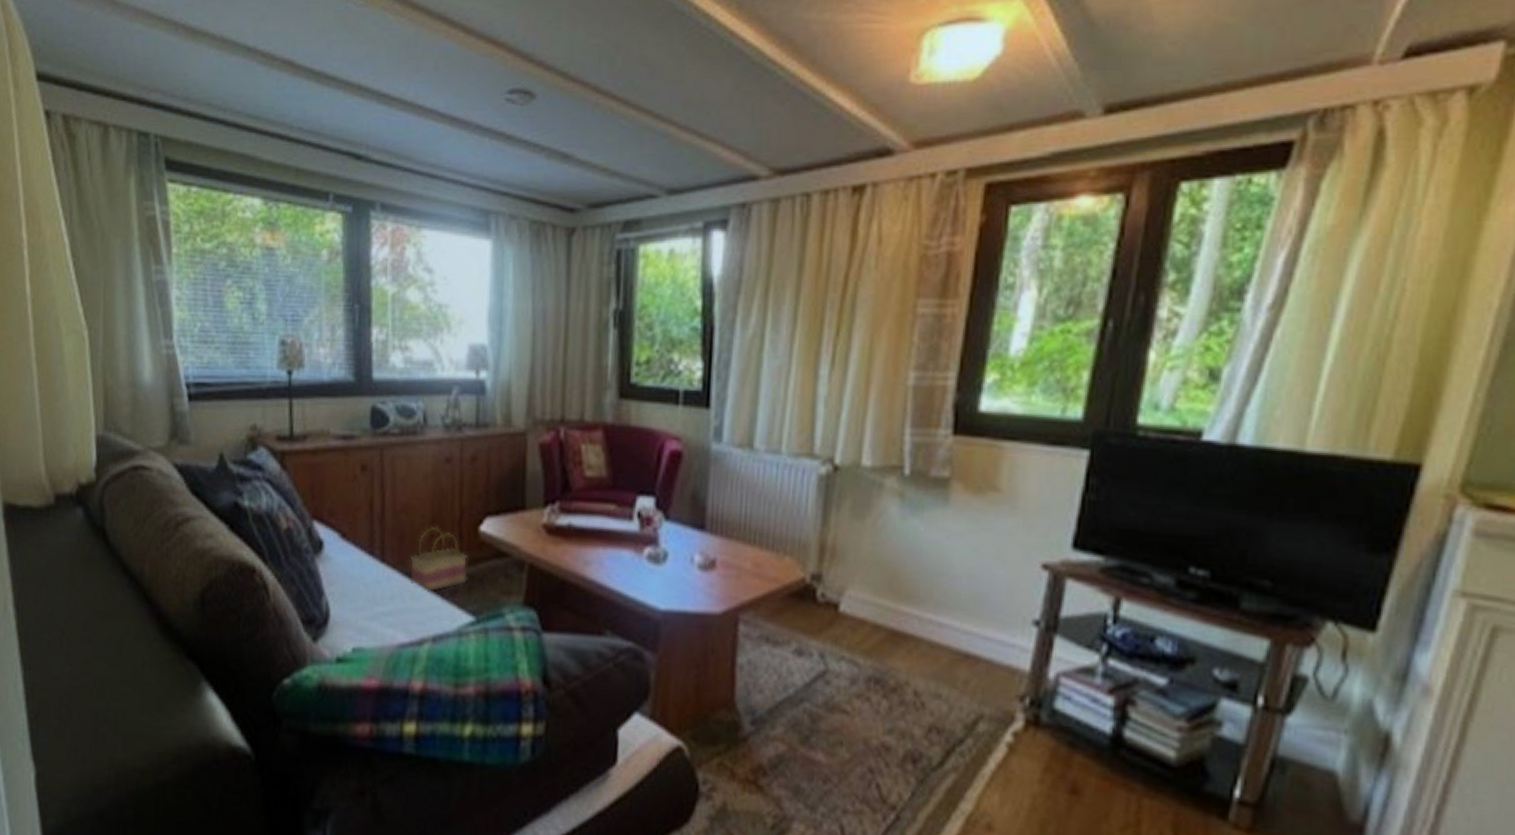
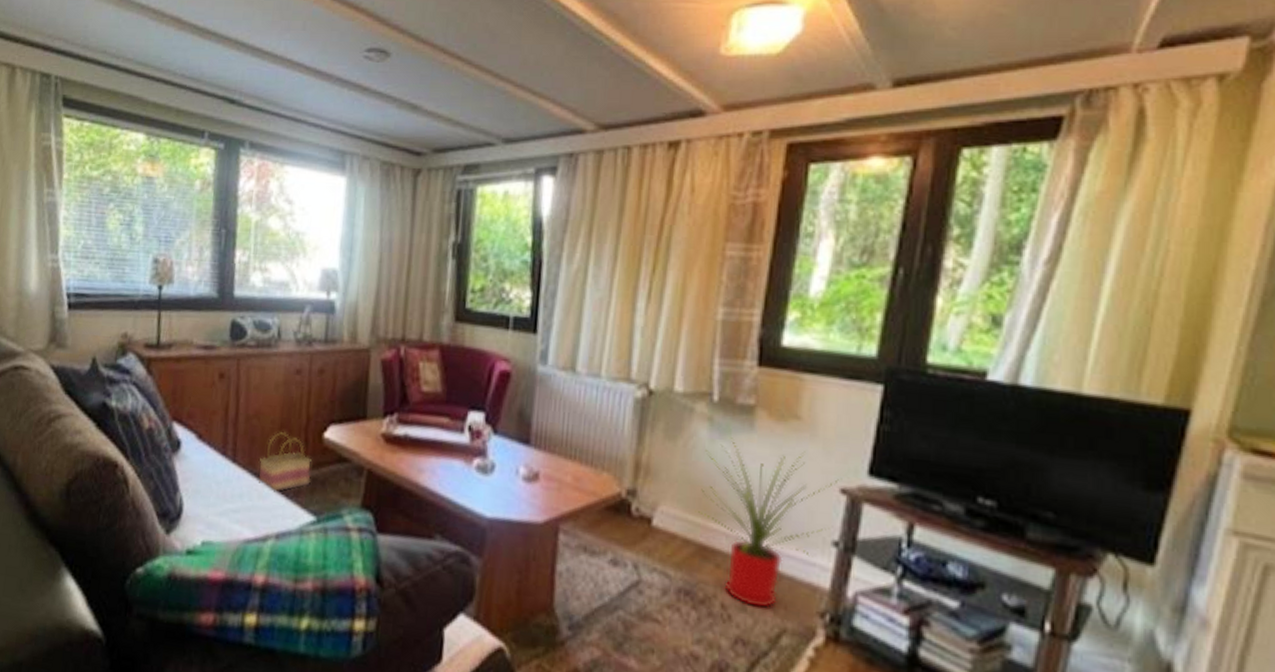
house plant: none [885,514,1044,695] -> present [695,437,842,609]

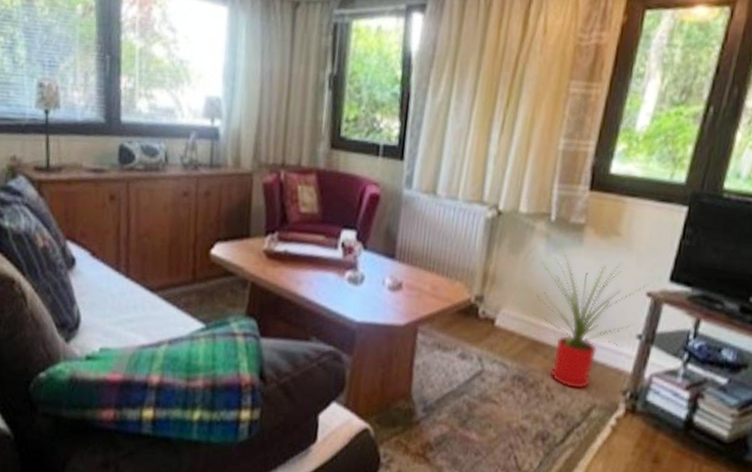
basket: present [258,431,312,493] -> none [150,248,200,304]

